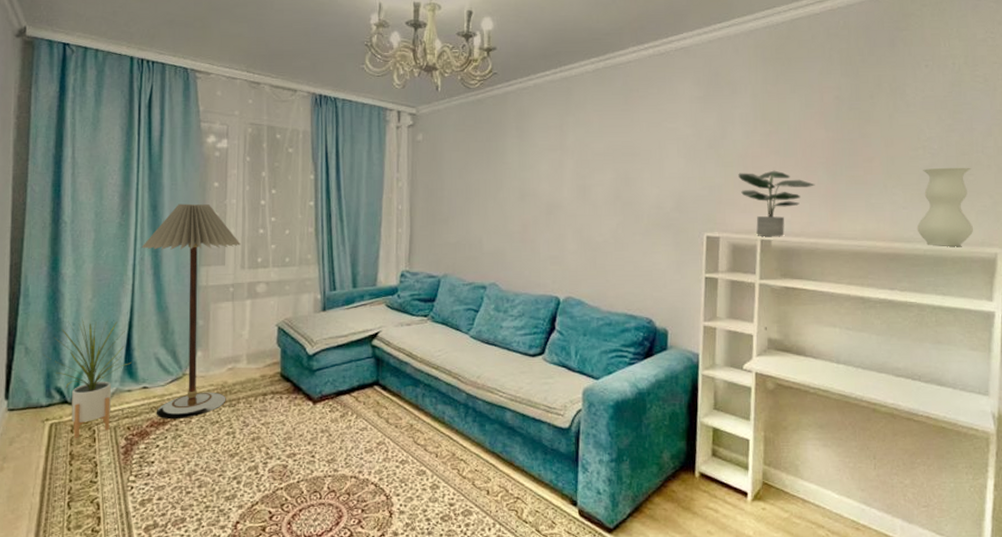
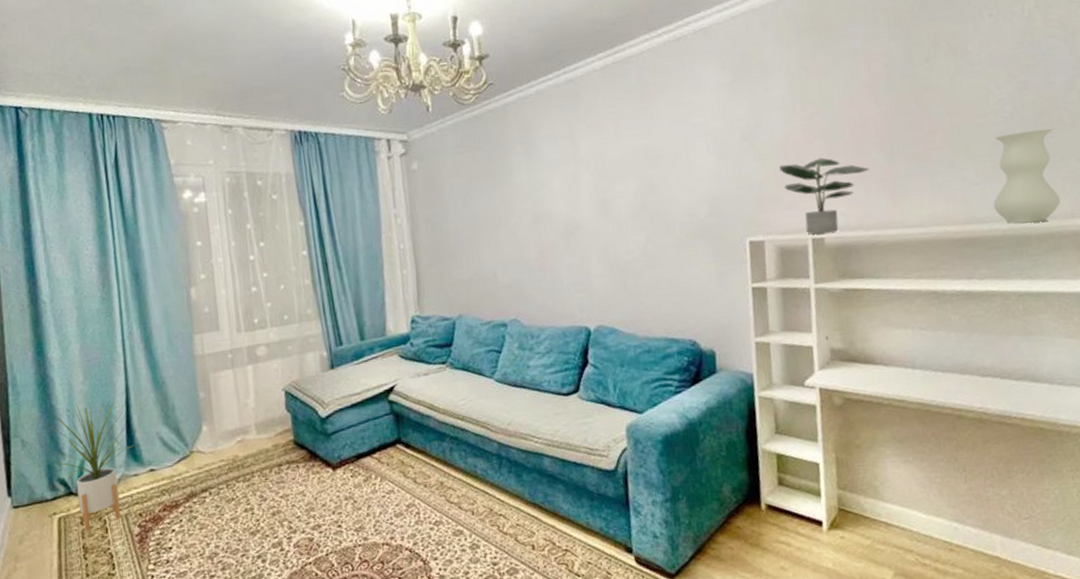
floor lamp: present [141,203,240,420] -> none [128,266,240,502]

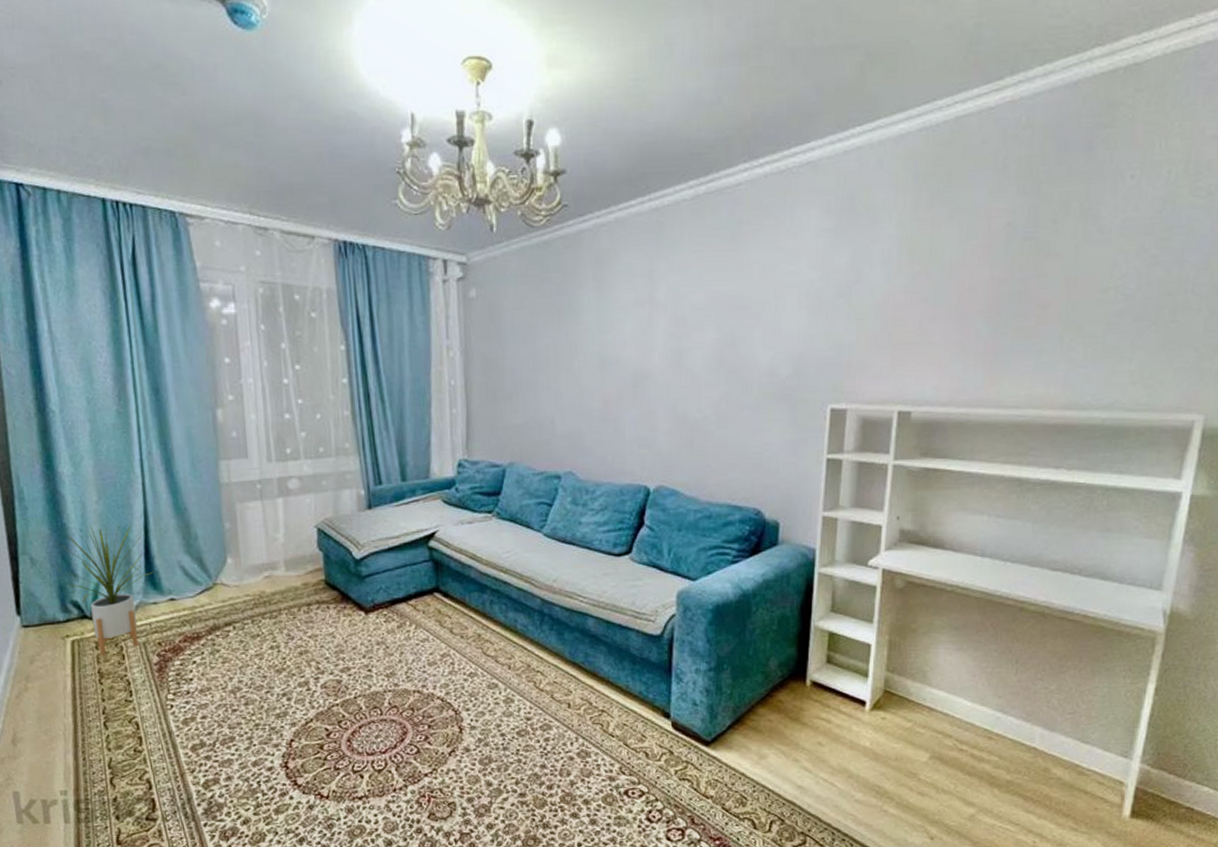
potted plant: present [779,157,870,235] -> none [874,323,972,408]
vase: present [993,128,1061,224] -> none [1096,312,1176,414]

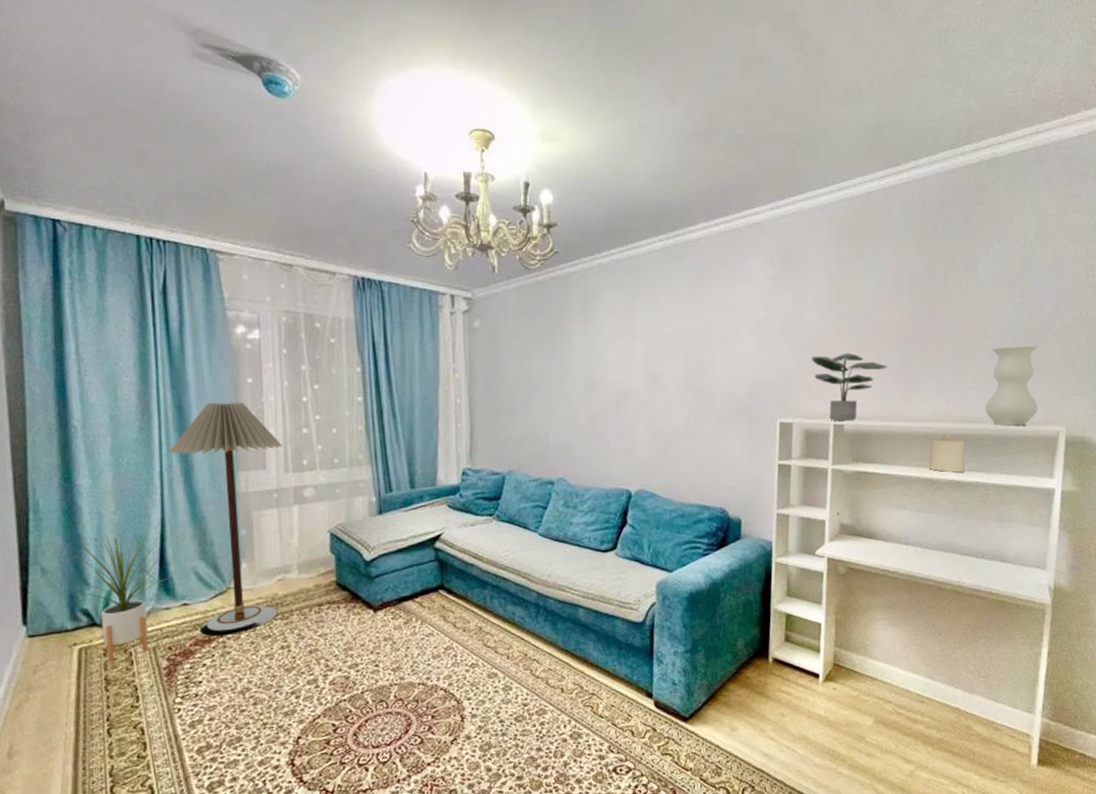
floor lamp: none [147,385,266,634] -> present [168,402,282,637]
potted plant: none [874,323,972,408] -> present [812,352,888,422]
candle: none [1017,422,1067,471] -> present [929,433,965,473]
vase: none [1096,312,1176,414] -> present [985,346,1039,426]

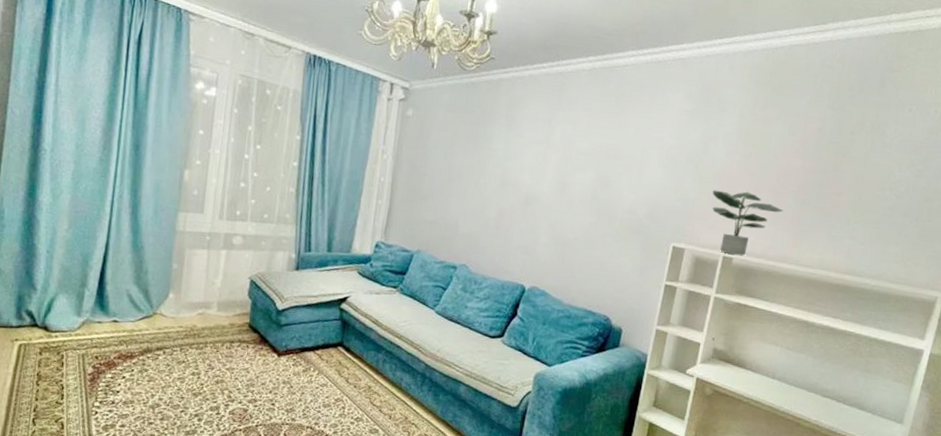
house plant: present [62,531,167,663] -> none [15,246,104,362]
floor lamp: present [168,402,282,637] -> none [121,146,221,356]
candle: present [929,433,965,473] -> none [806,281,845,320]
vase: present [985,346,1039,426] -> none [869,209,931,286]

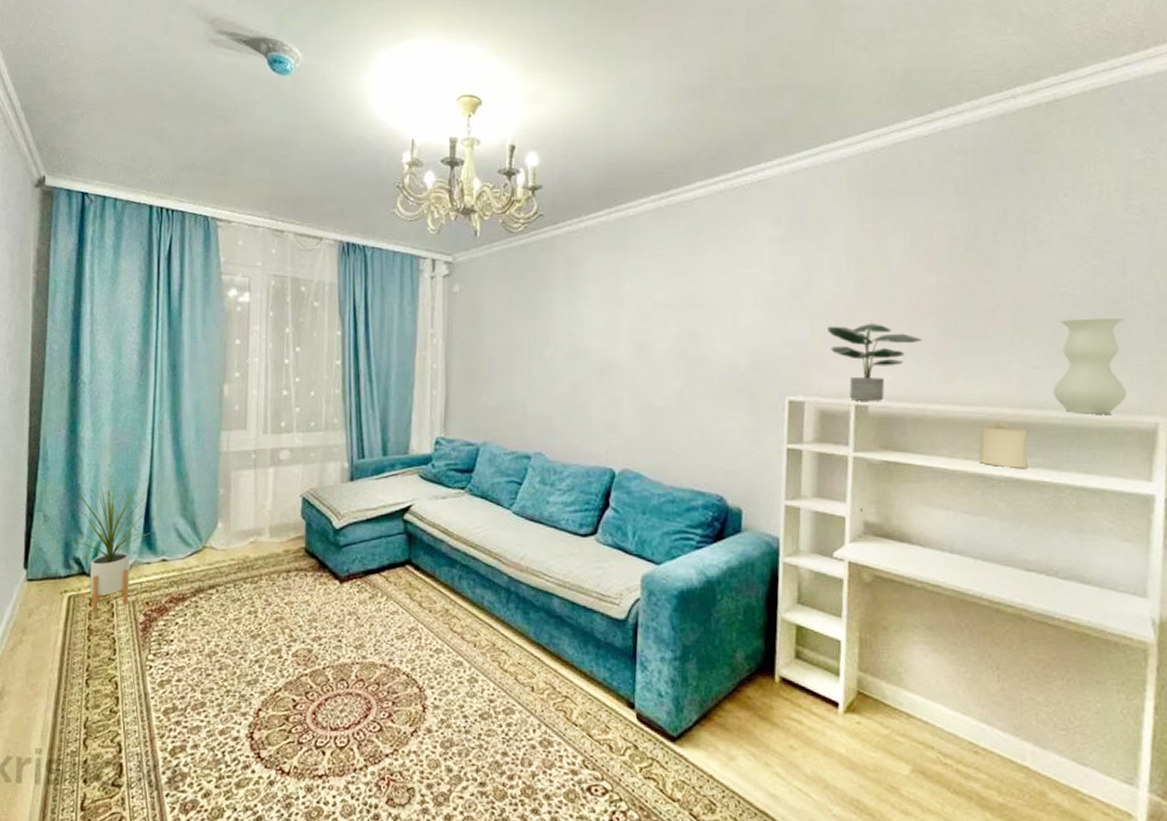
house plant: none [15,246,104,362] -> present [61,483,150,613]
candle: none [806,281,845,320] -> present [978,420,1027,468]
vase: none [869,209,931,286] -> present [1052,317,1128,414]

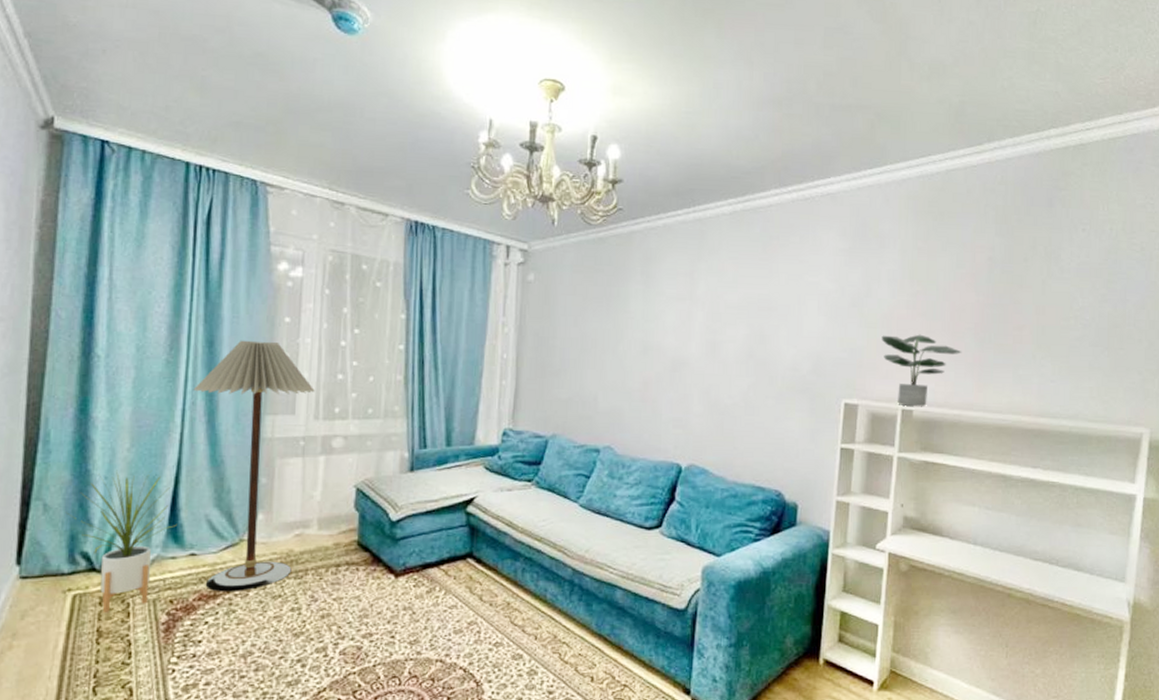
floor lamp: none [160,362,263,596] -> present [193,340,315,592]
candle: present [978,420,1027,468] -> none [1002,427,1042,470]
vase: present [1052,317,1128,414] -> none [1063,339,1123,424]

